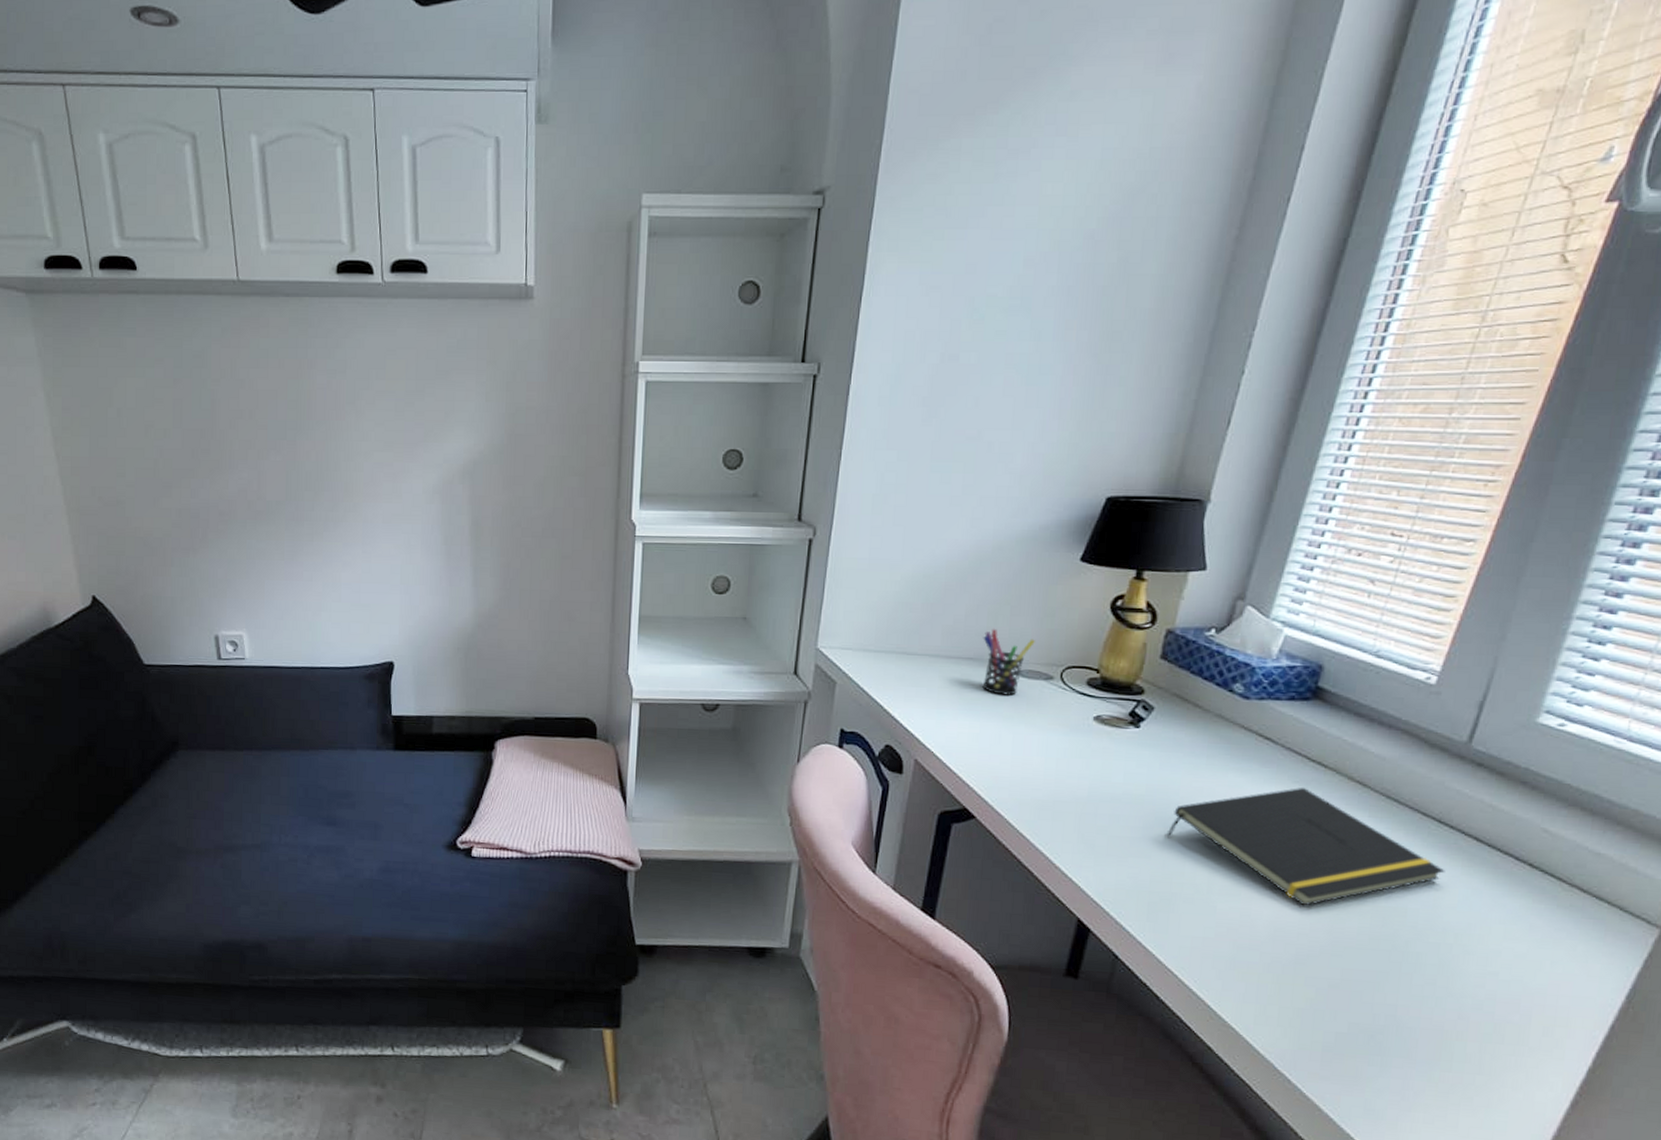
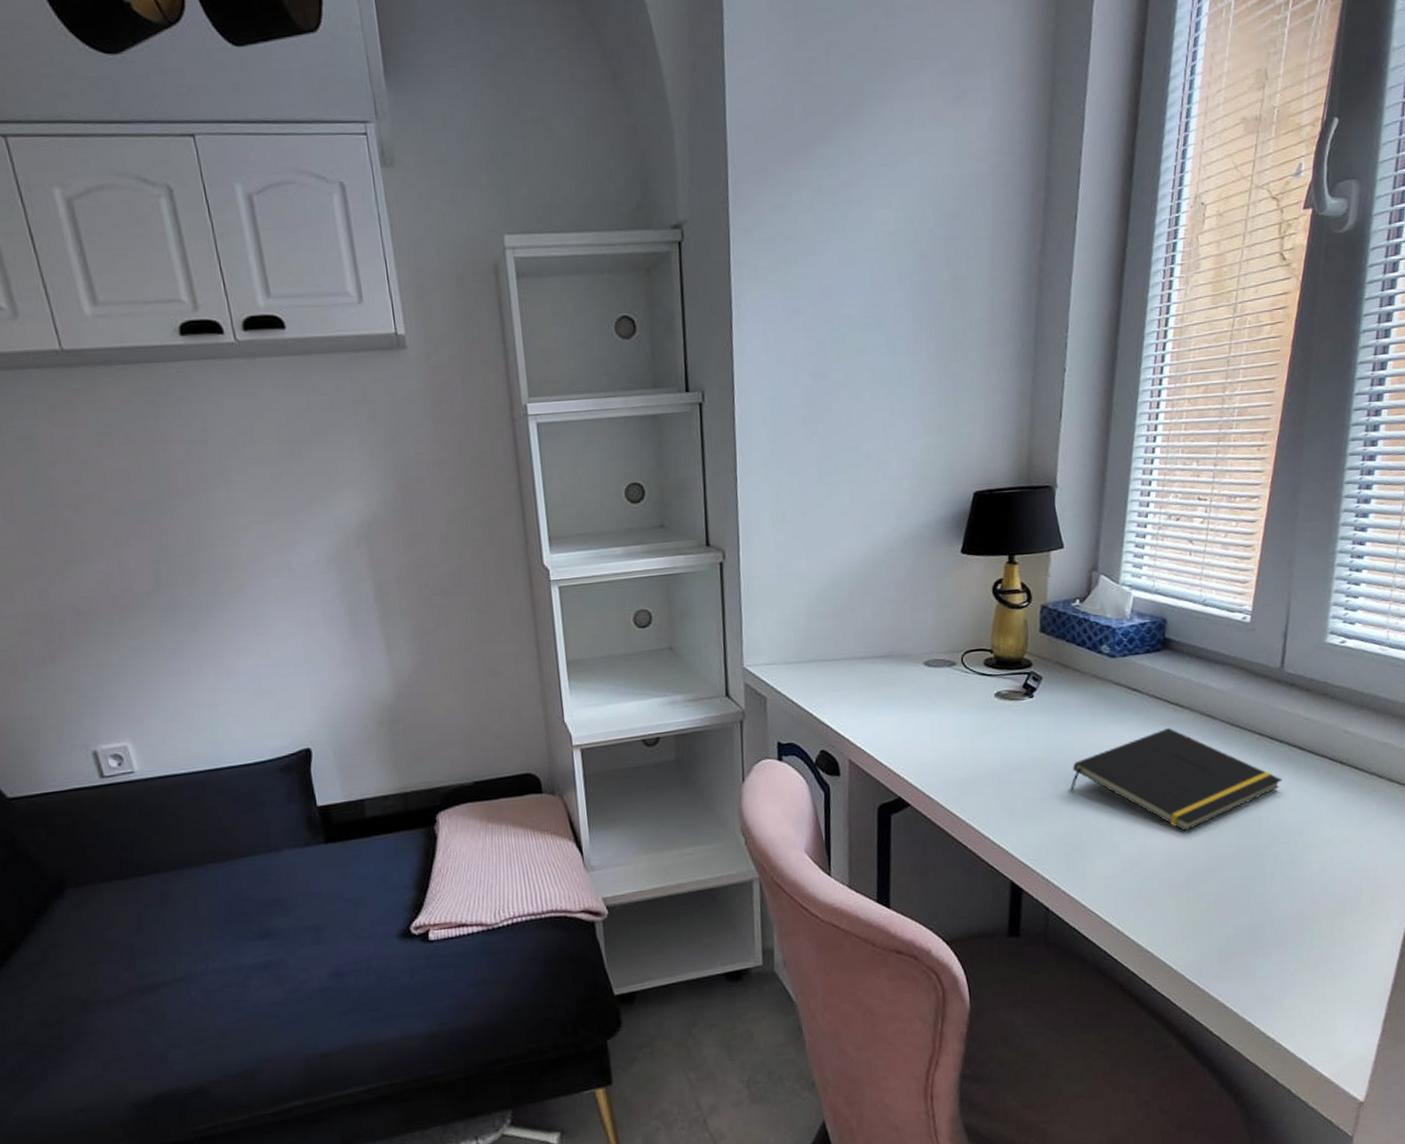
pen holder: present [982,629,1035,696] -> none [890,626,935,687]

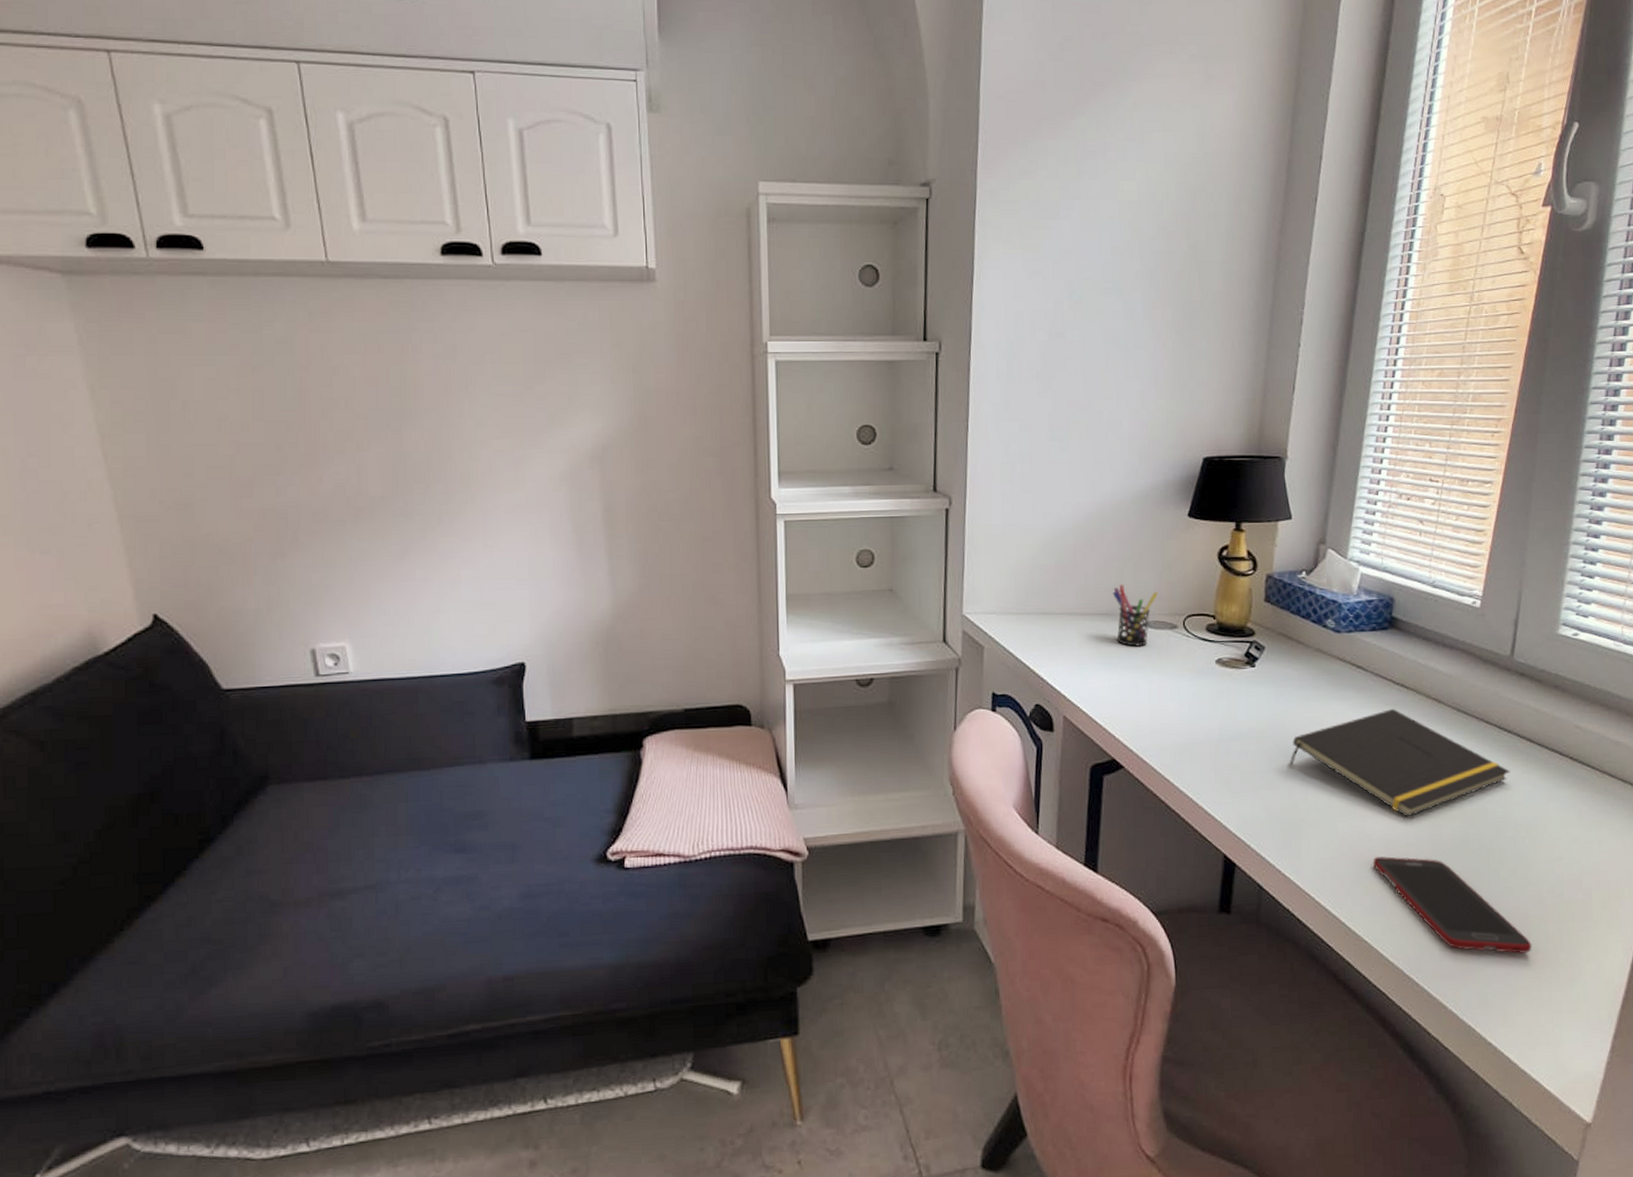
pen holder: none [890,626,935,687] -> present [1112,585,1158,647]
cell phone: none [1154,868,1307,952] -> present [1373,856,1532,954]

